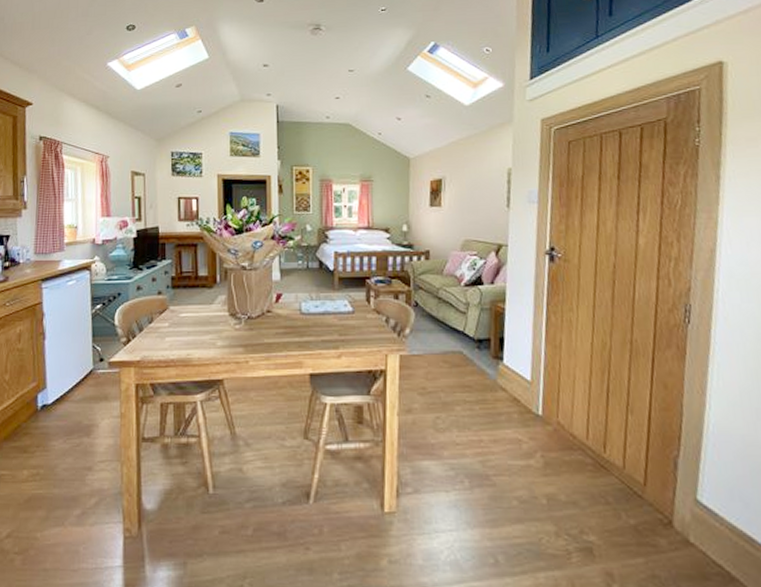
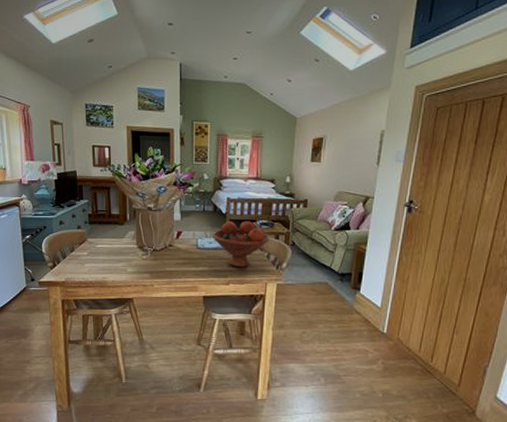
fruit bowl: none [319,278,386,335] -> present [212,221,269,267]

